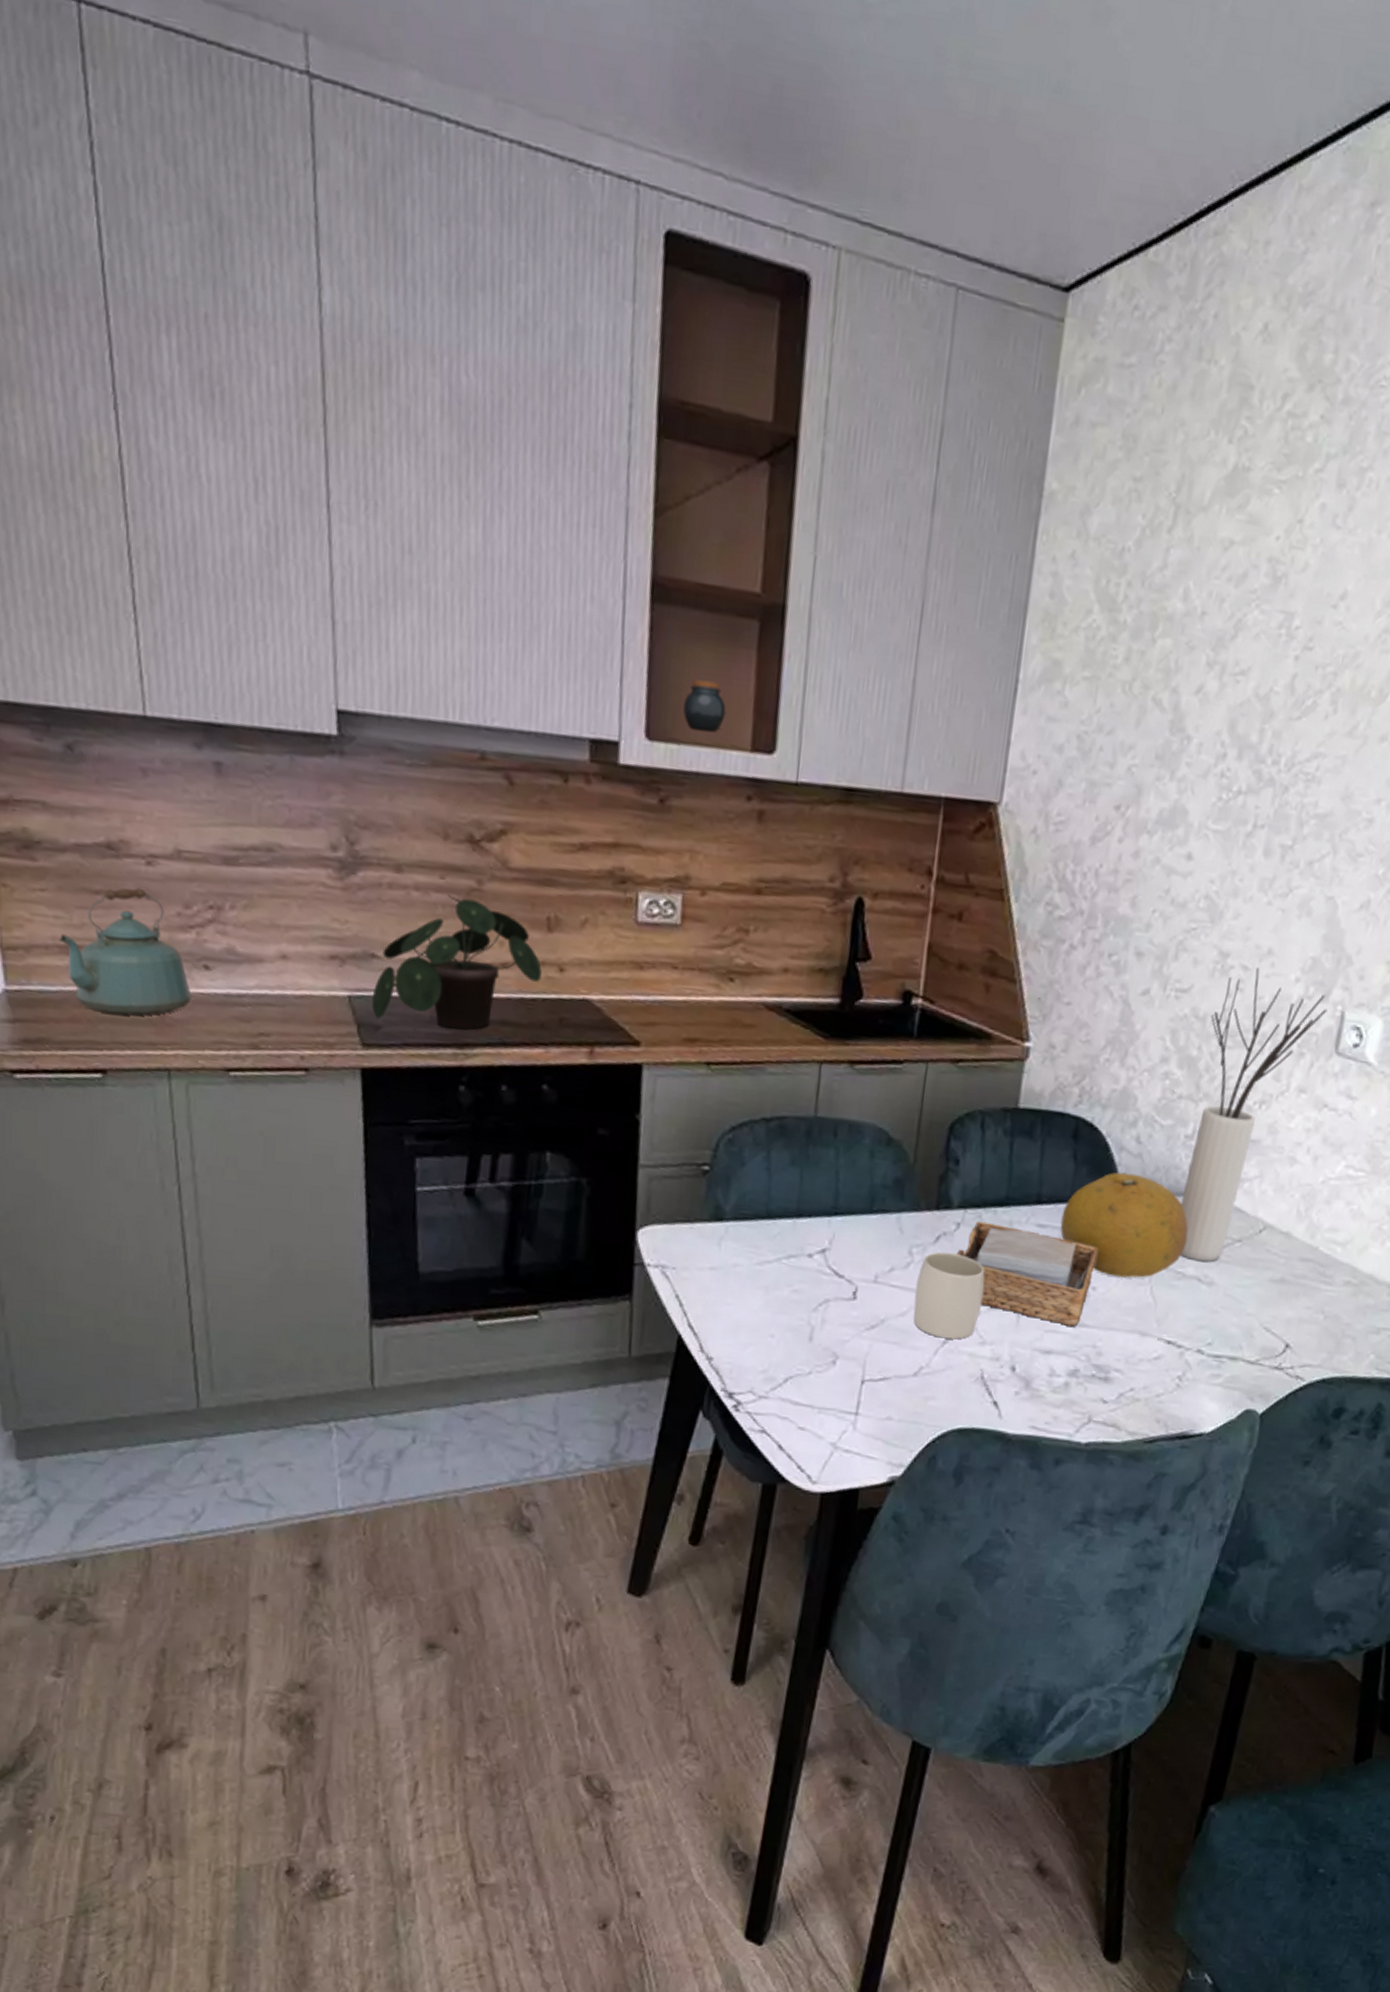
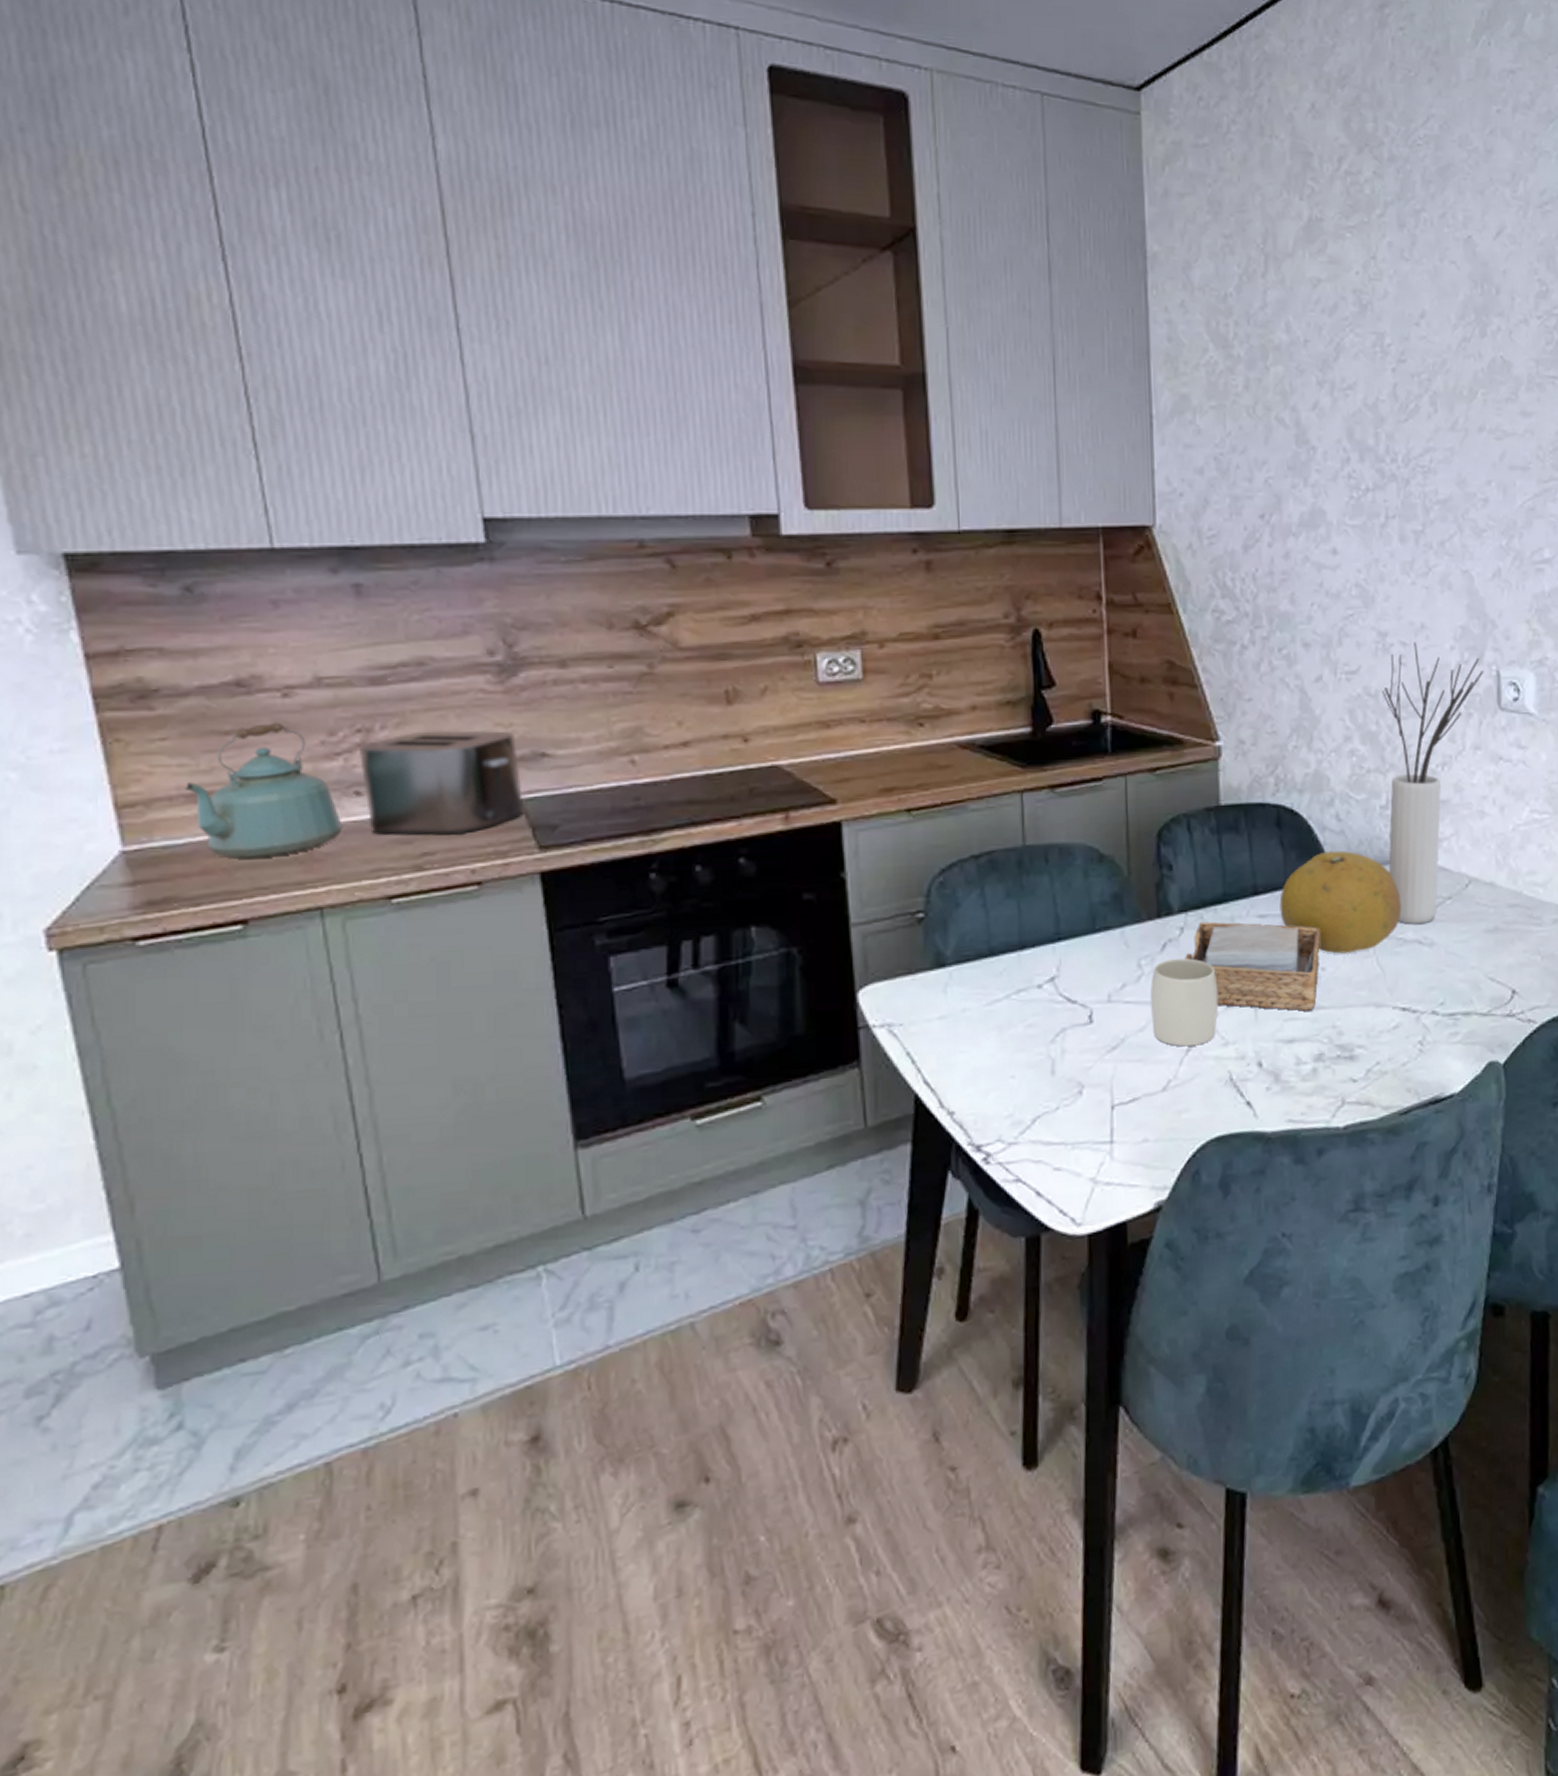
toaster: none [210,916,352,1023] -> present [359,730,523,836]
potted plant: present [371,894,542,1031] -> none [545,682,725,818]
jar: present [682,680,726,733] -> none [838,448,881,496]

